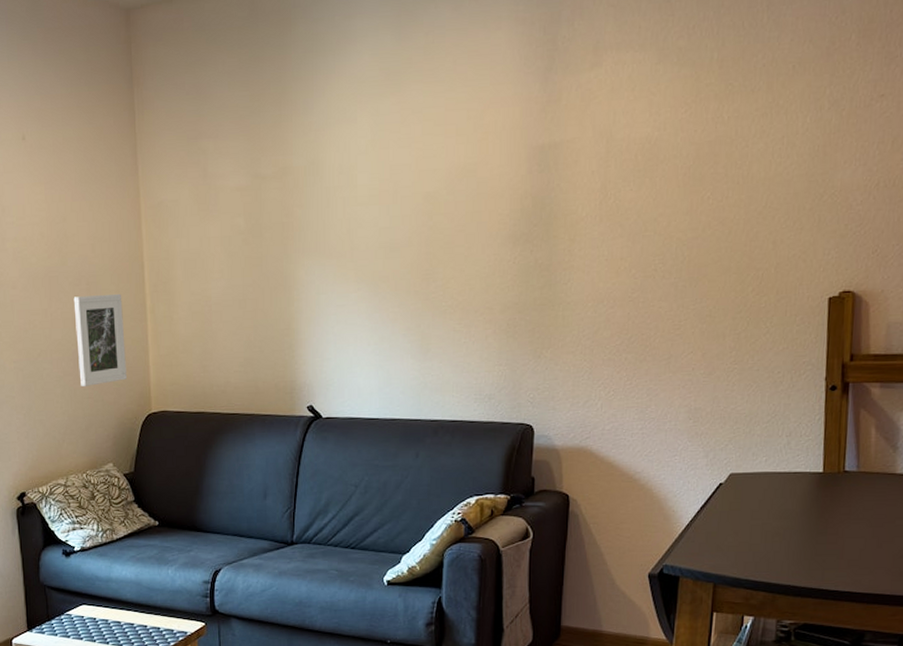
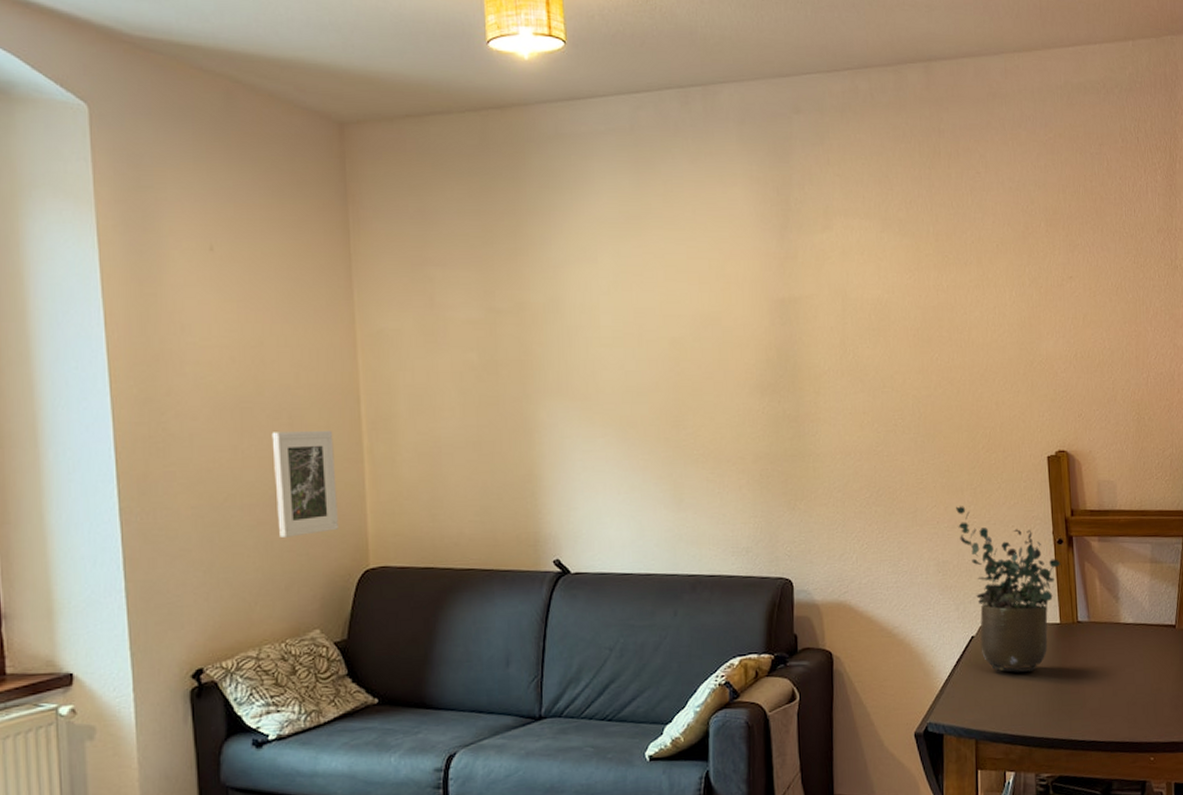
potted plant: none [715,352,832,521] -> present [956,506,1061,672]

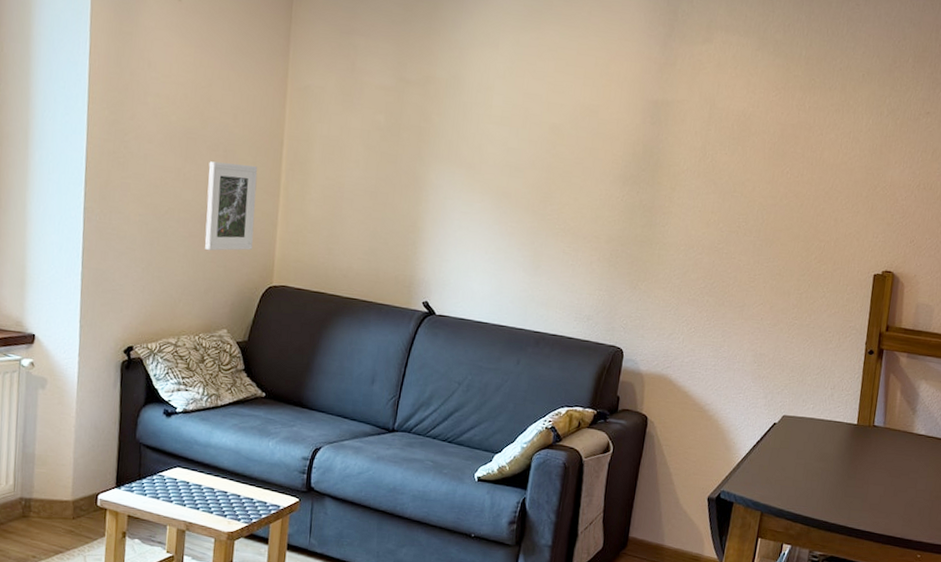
potted plant: present [956,506,1061,672] -> none [779,307,868,463]

